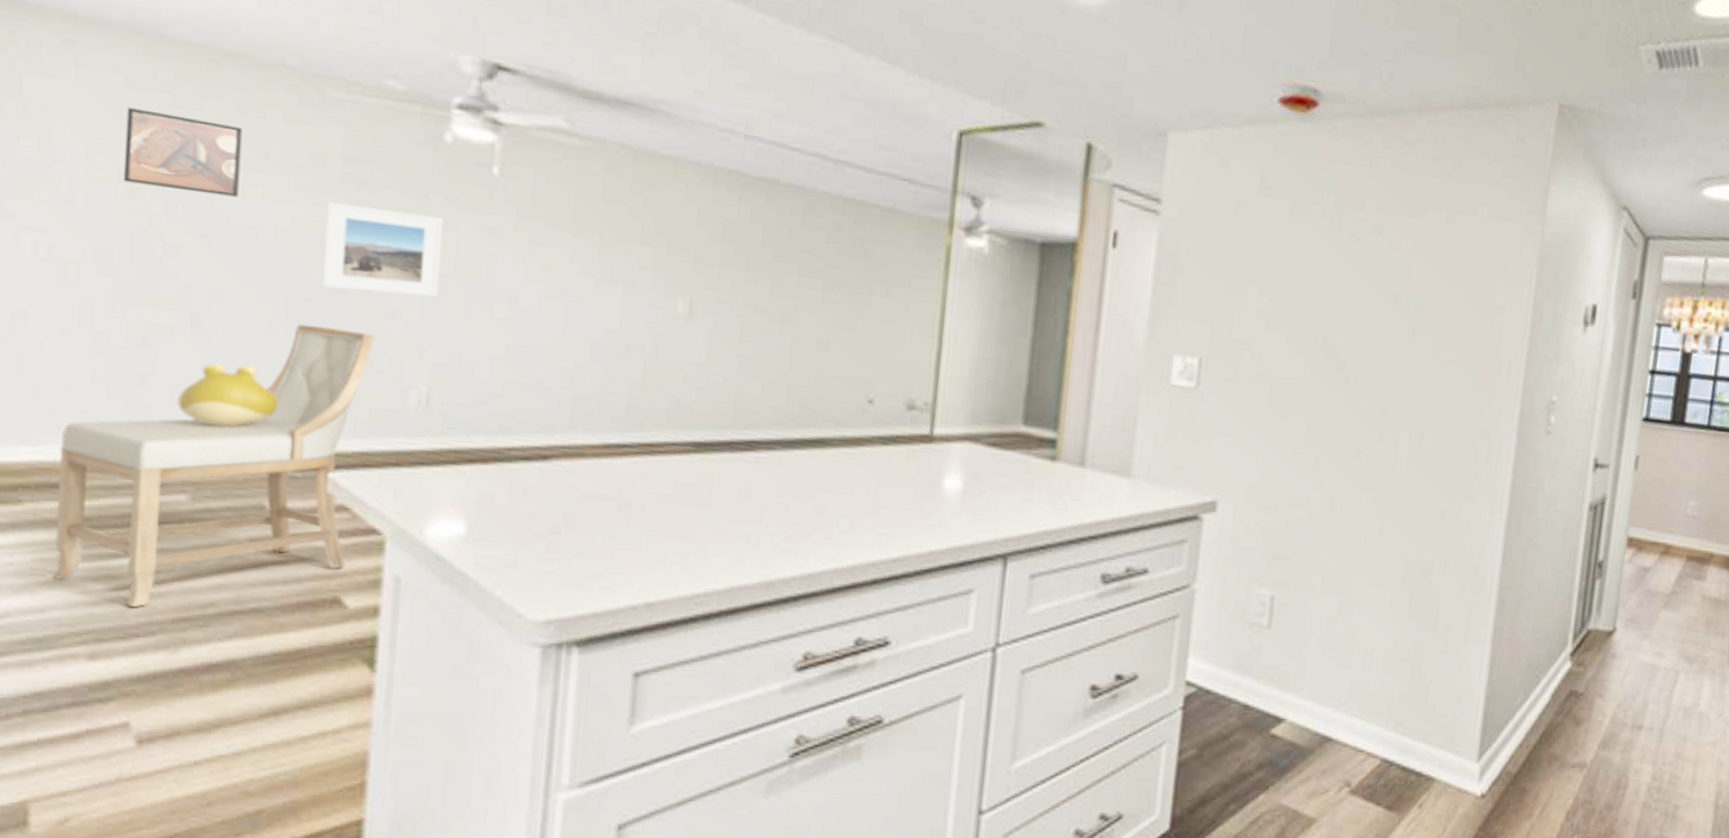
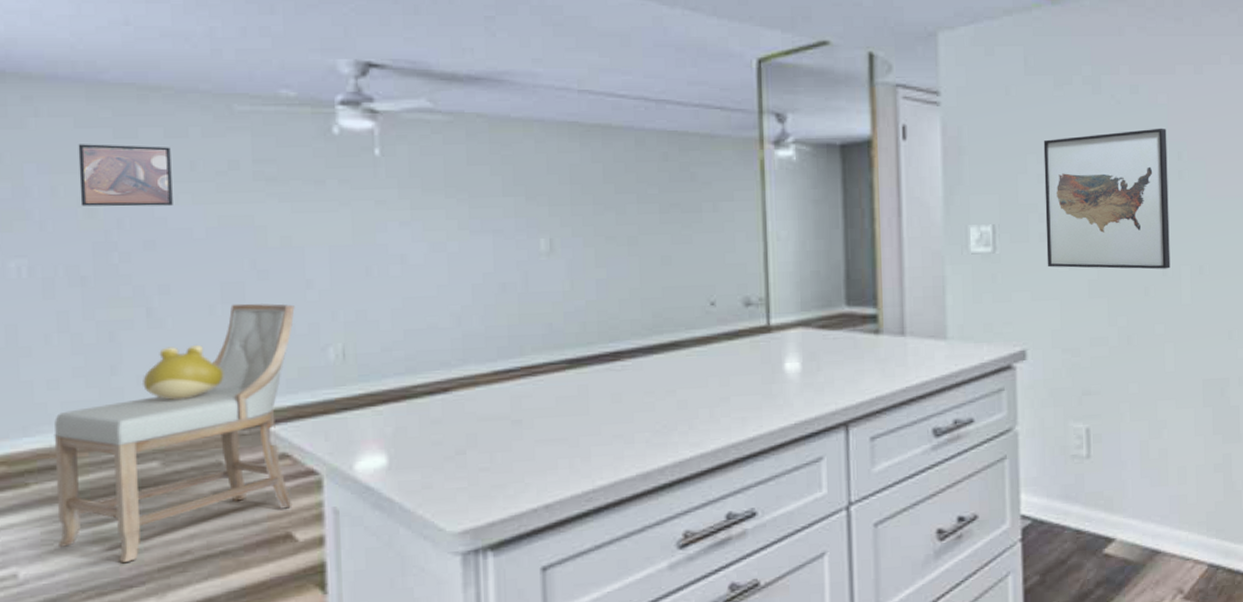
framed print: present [321,201,444,297] -> none [244,197,343,271]
wall art: none [1253,271,1407,433] -> present [1043,128,1171,270]

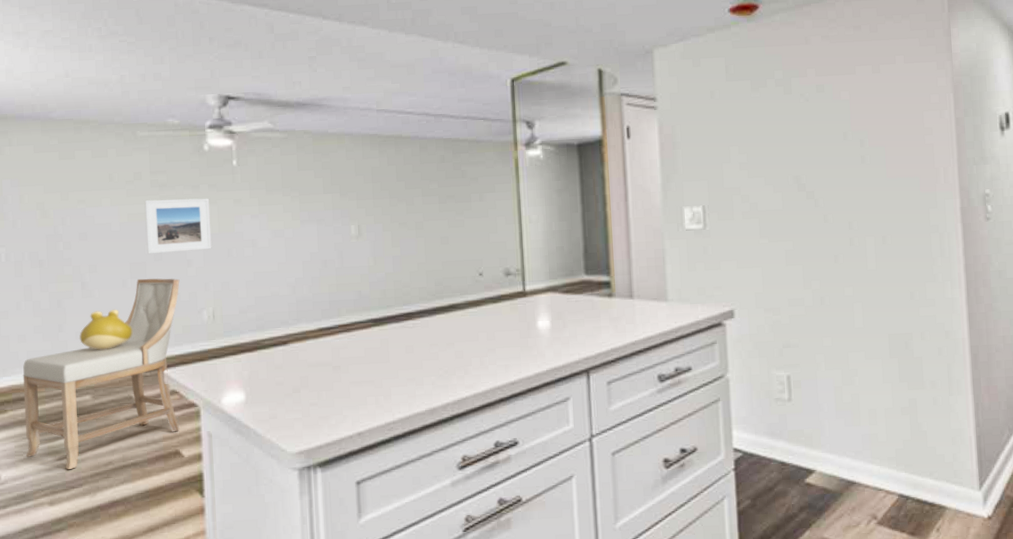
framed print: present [78,144,173,207] -> none [36,164,98,209]
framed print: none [244,197,343,271] -> present [145,198,212,254]
wall art: present [1043,128,1171,270] -> none [743,120,857,240]

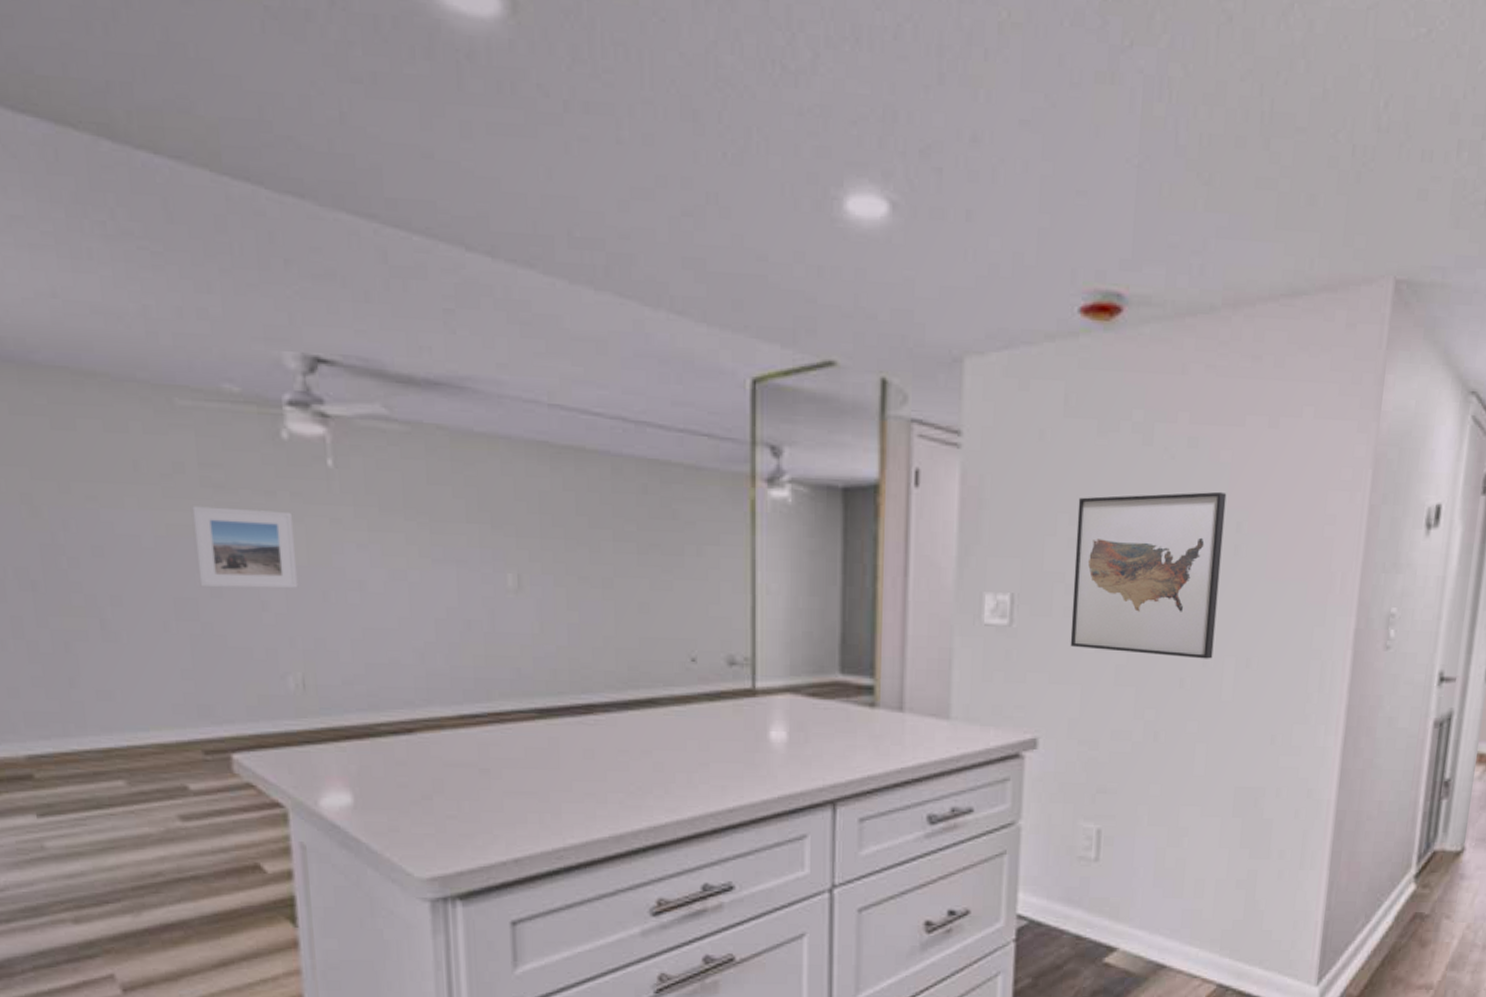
chair: present [22,278,180,470] -> none [18,621,259,879]
plush toy: present [79,309,133,350] -> none [102,662,183,719]
wall art: none [743,120,857,240] -> present [1070,491,1227,659]

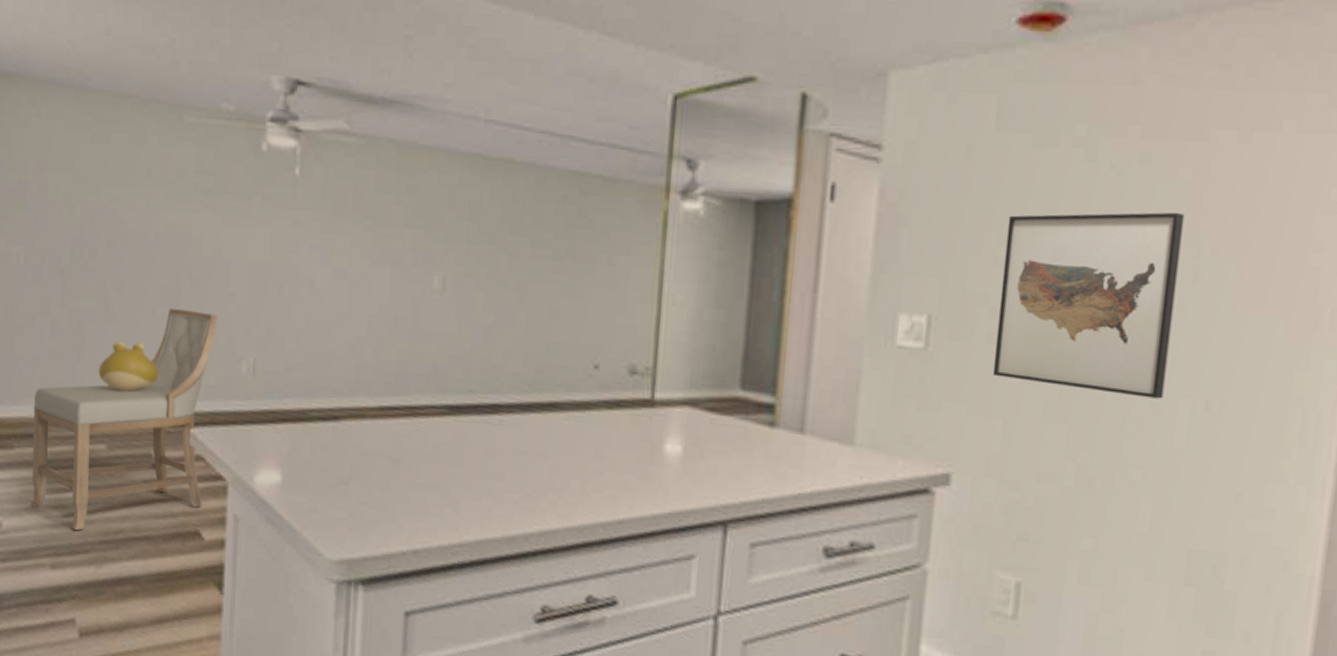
chair: none [18,621,259,879] -> present [30,308,218,531]
plush toy: none [102,662,183,719] -> present [98,341,159,391]
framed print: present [192,506,299,589] -> none [184,208,263,282]

